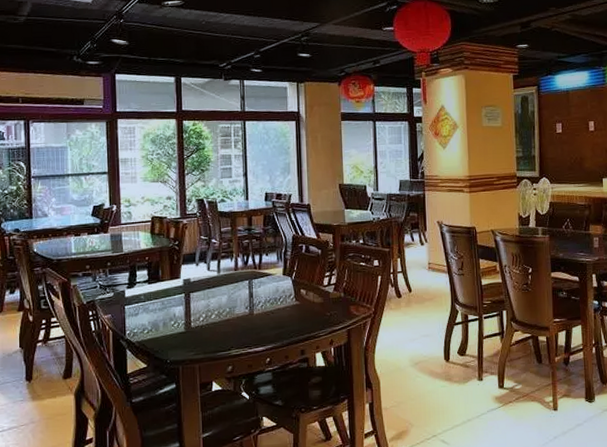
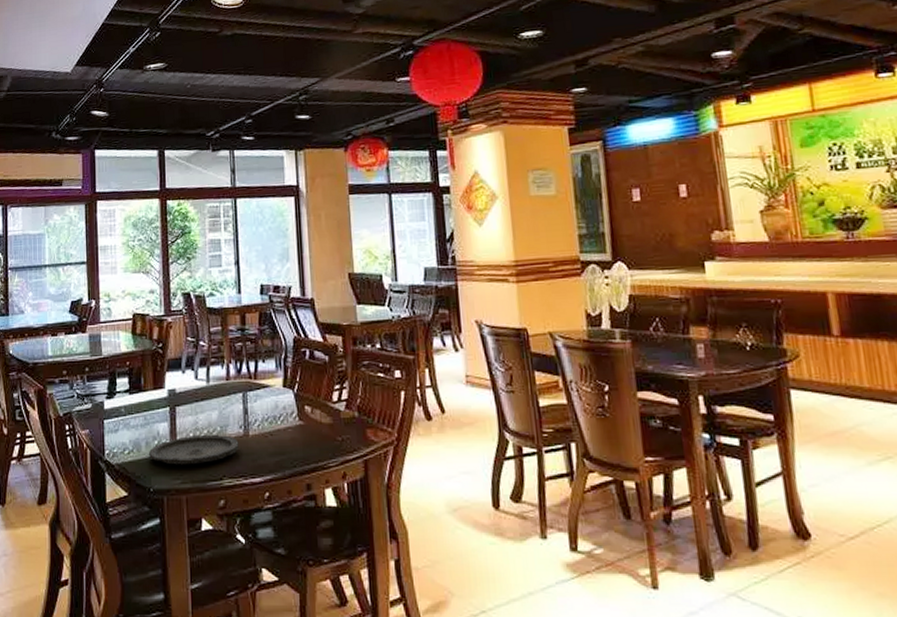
plate: none [165,314,245,340] -> present [148,434,239,465]

